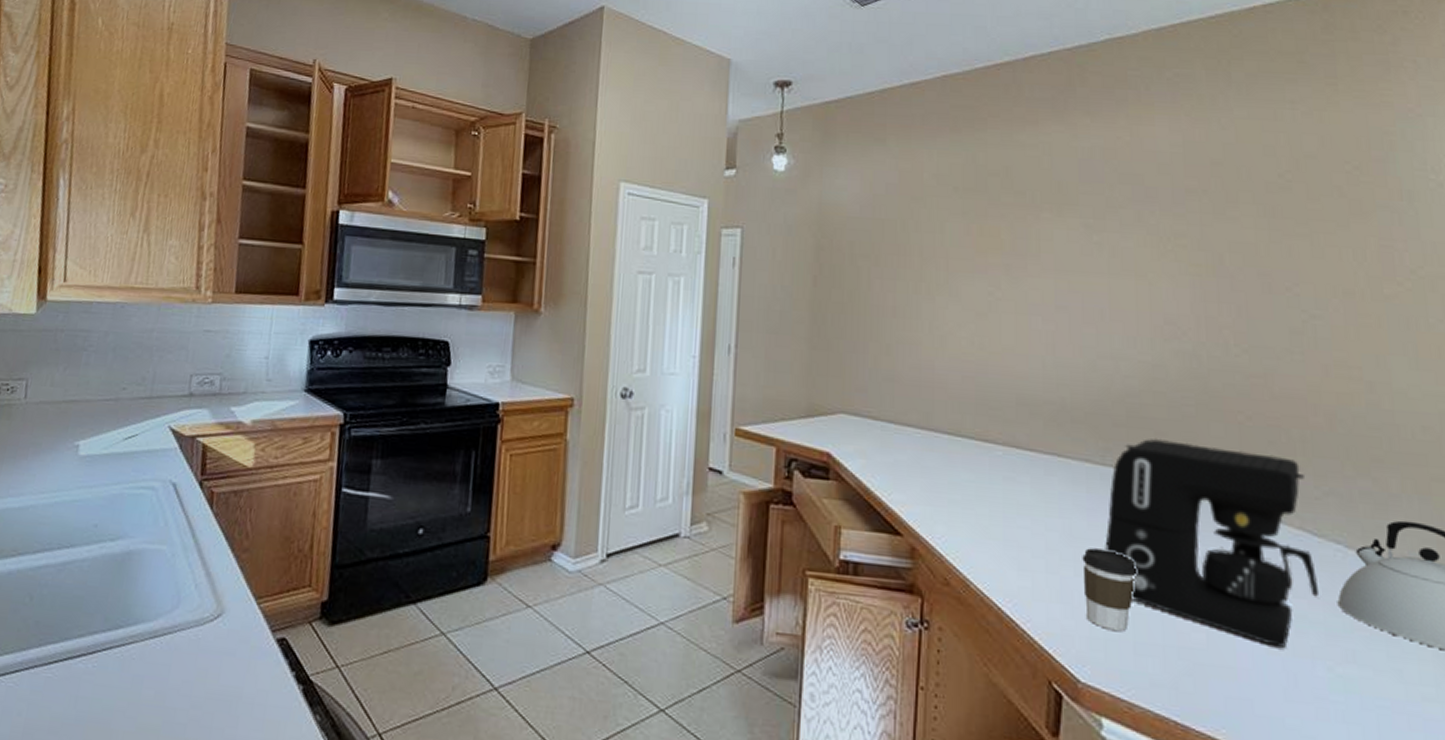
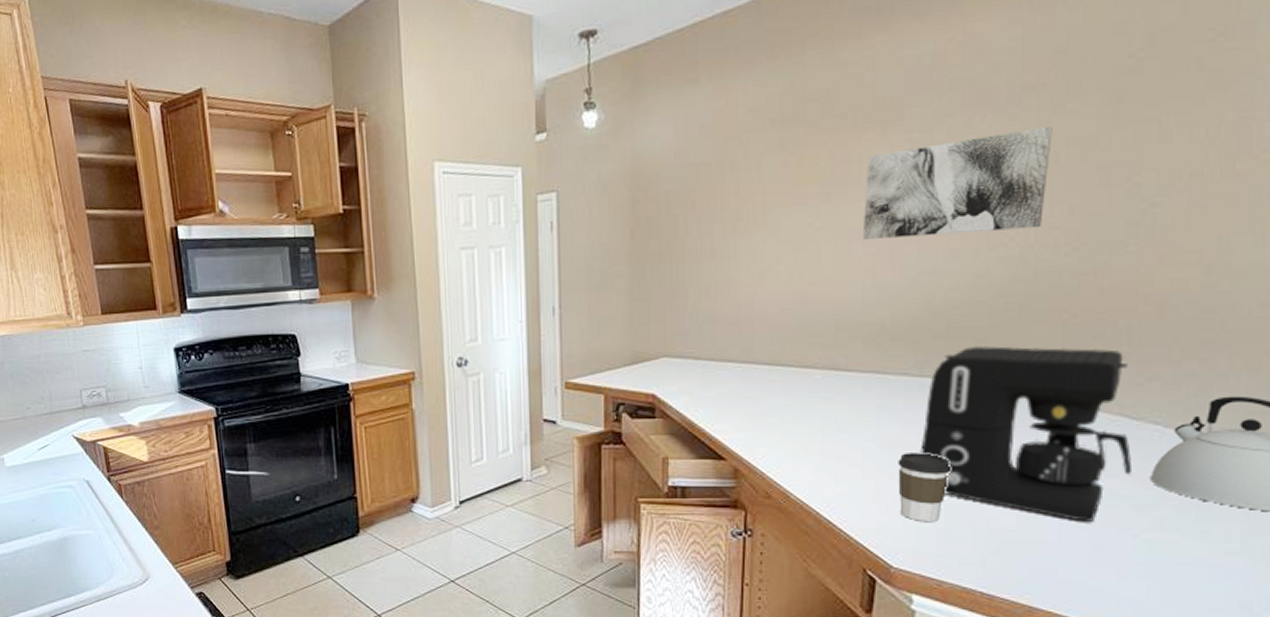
wall art: none [1041,229,1216,326] -> present [862,125,1052,239]

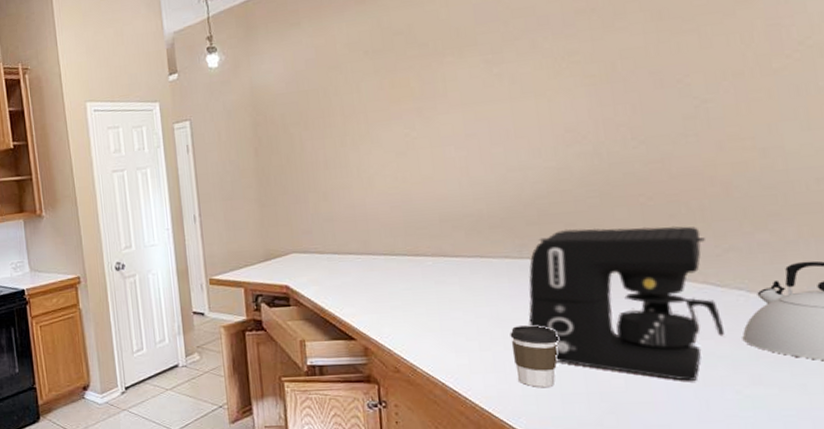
wall art: present [862,125,1052,239] -> none [450,41,609,145]

